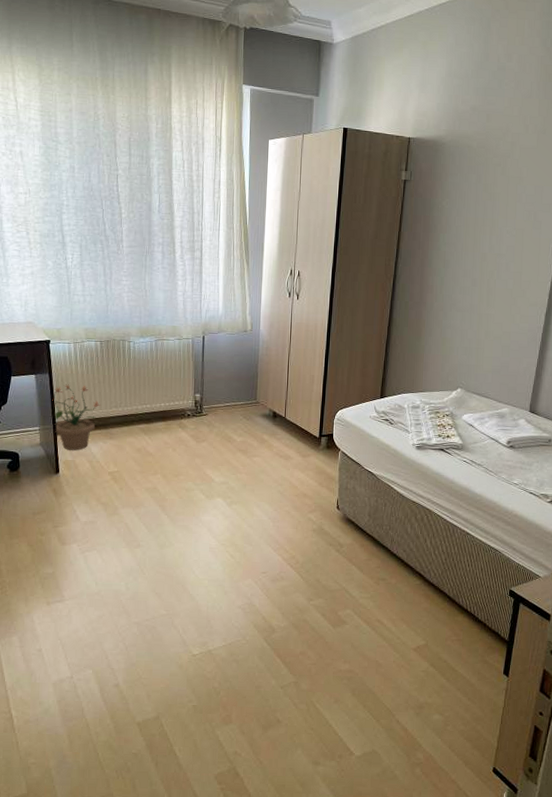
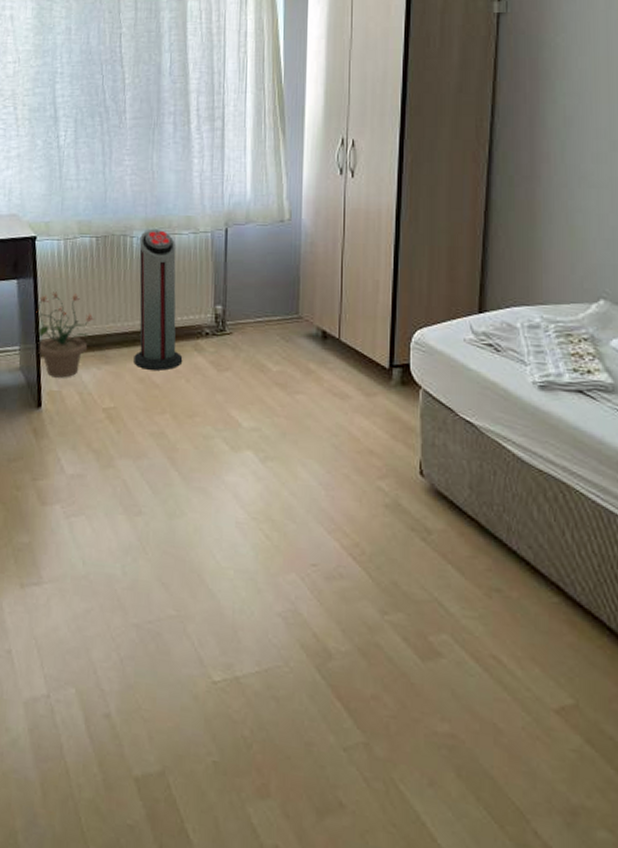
air purifier: none [132,335,170,443] -> present [134,228,183,371]

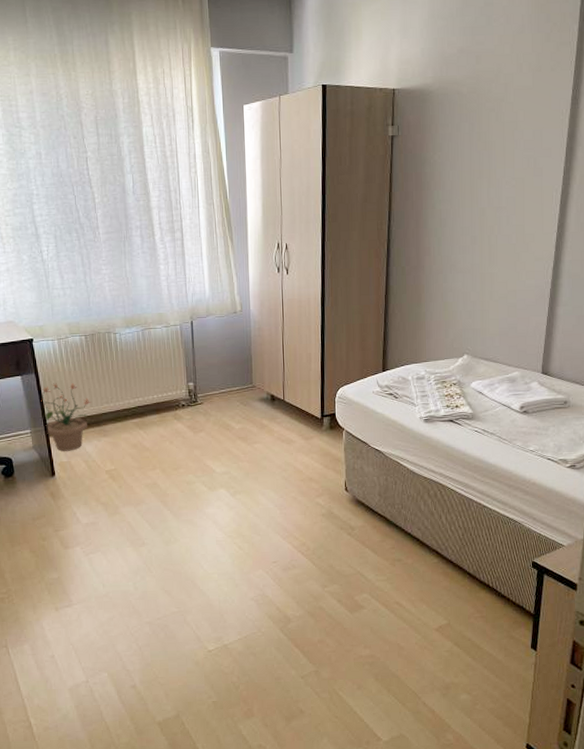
air purifier: present [134,228,183,371] -> none [122,325,166,437]

